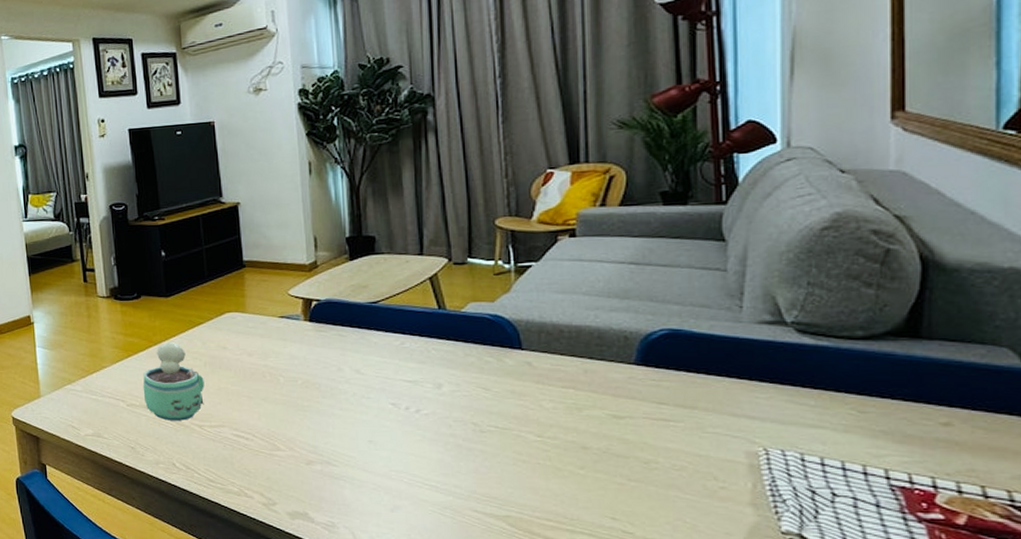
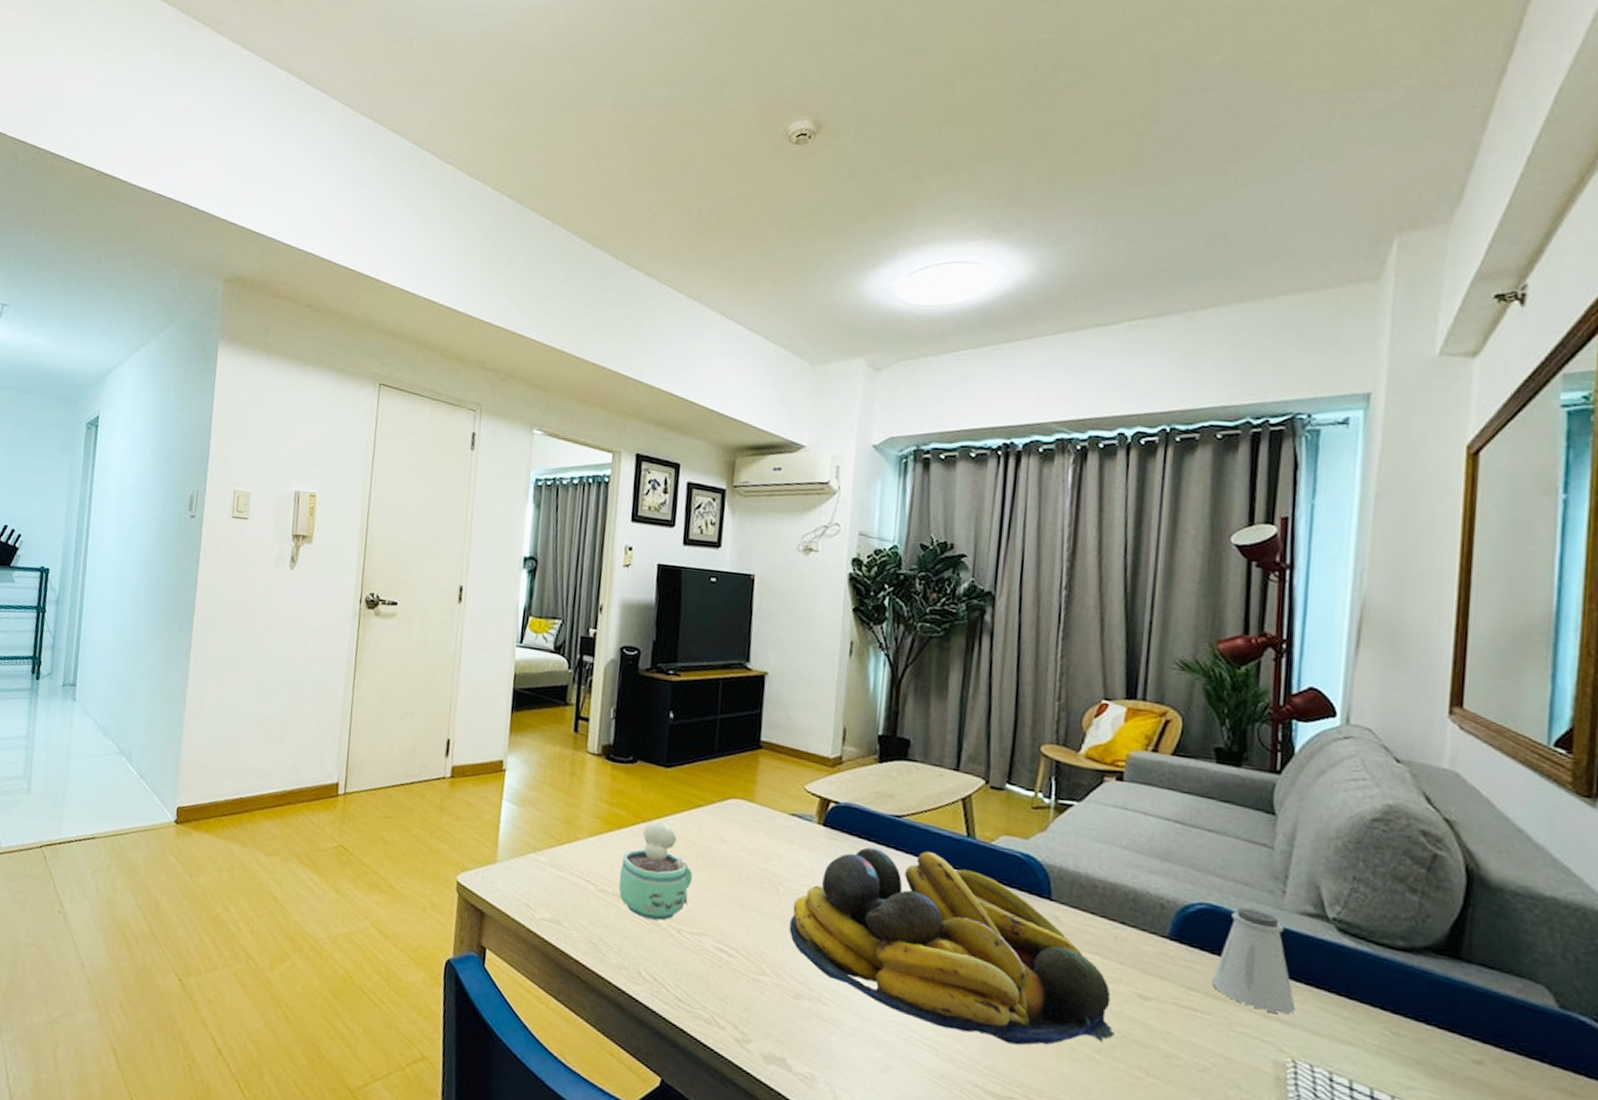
fruit bowl: none [293,326,595,473] -> present [789,847,1115,1046]
saltshaker: none [680,326,763,411] -> present [1212,907,1296,1015]

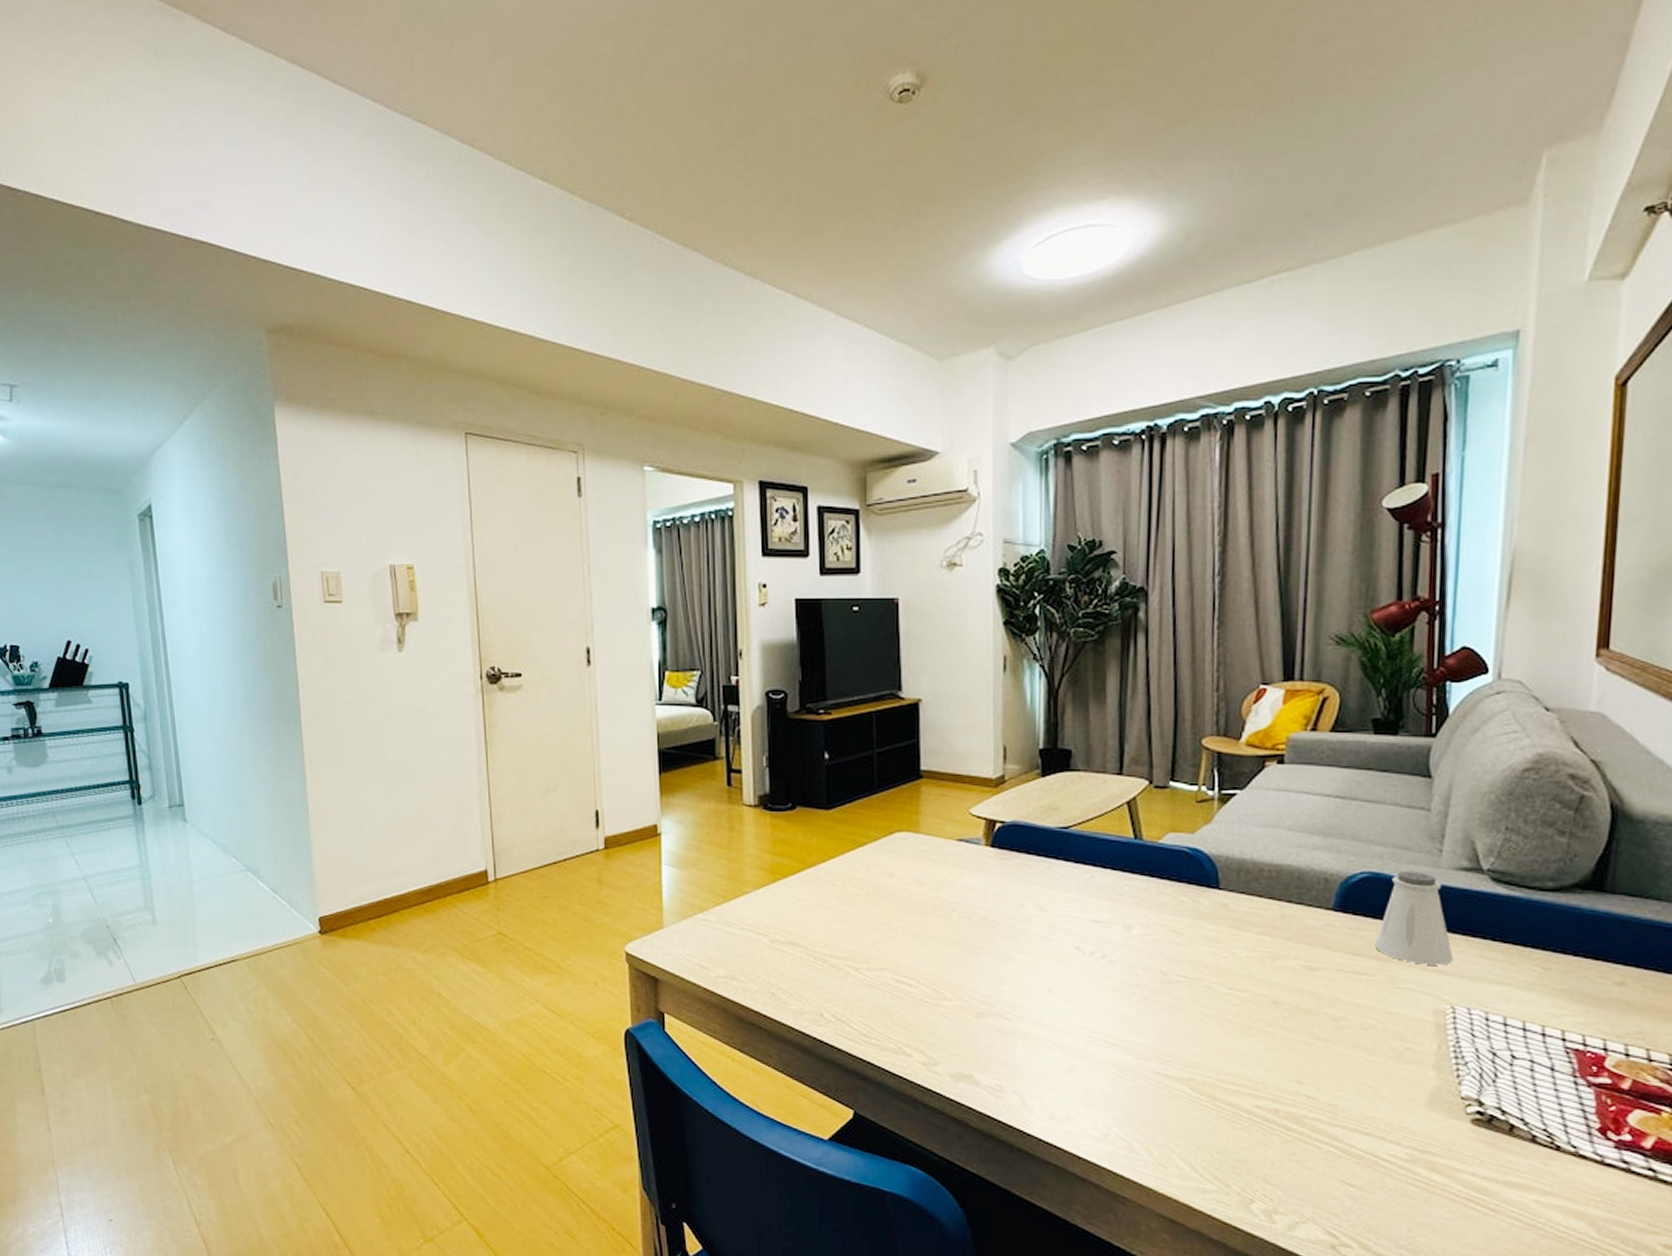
chocolate milk: present [618,821,693,921] -> none [791,864,865,962]
fruit bowl: present [789,847,1115,1046] -> none [965,857,1286,1030]

